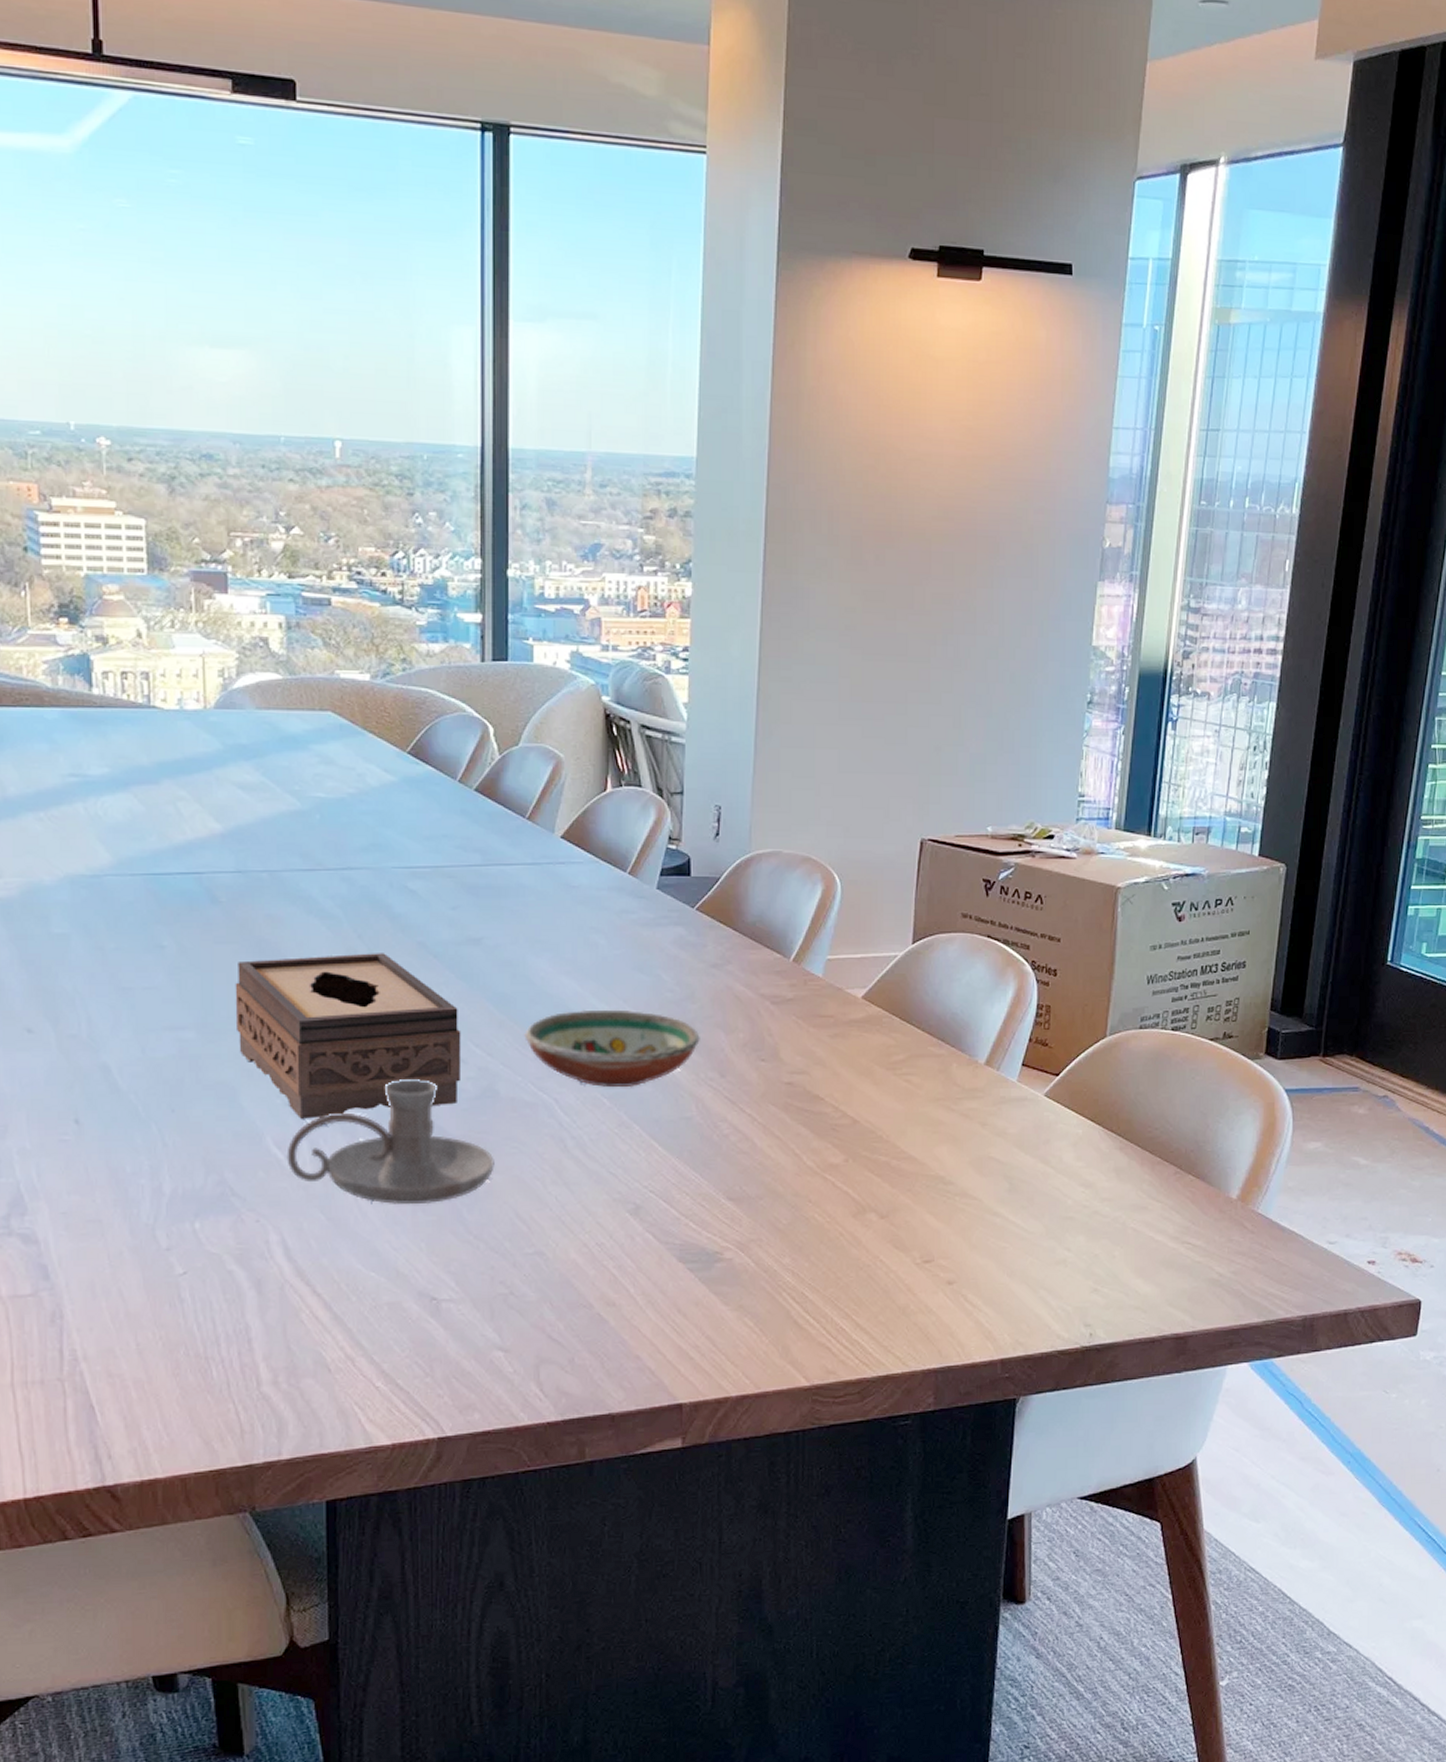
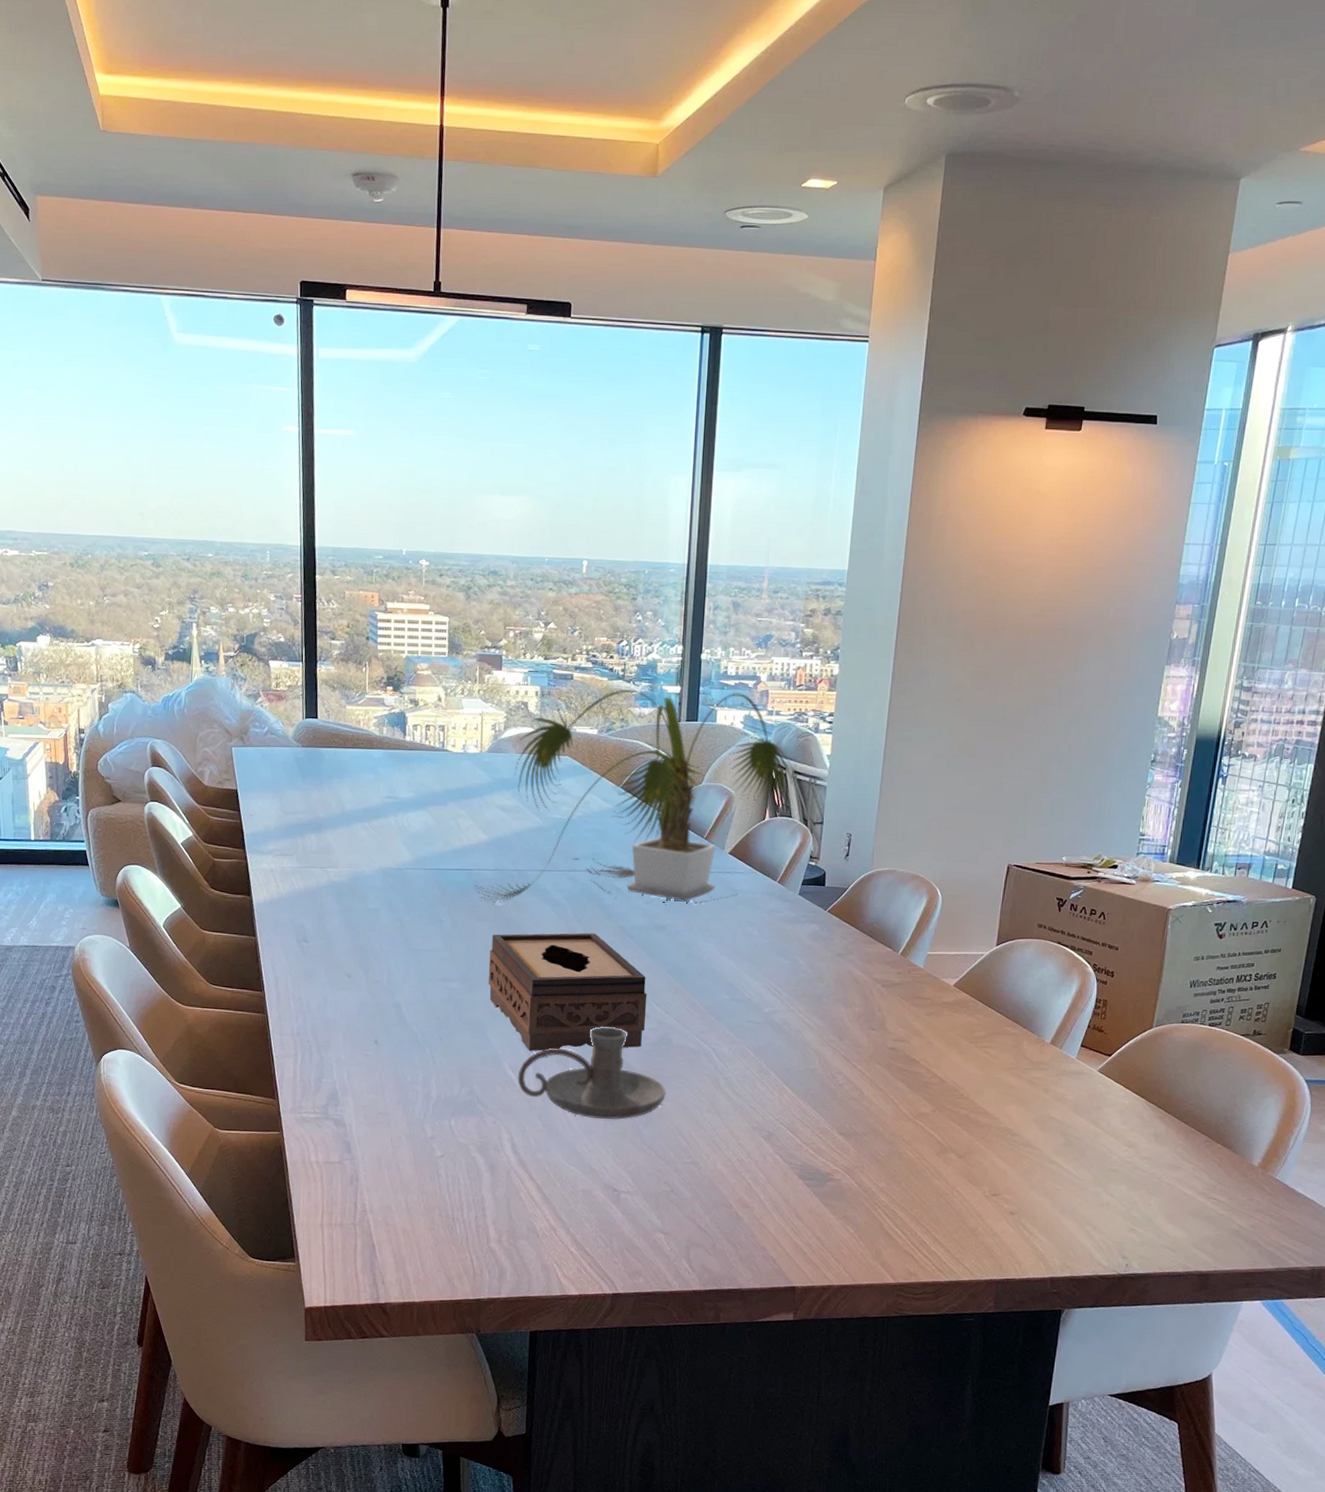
plant: none [208,618,643,920] -> present [475,689,796,904]
decorative bowl: present [524,1009,700,1088] -> none [693,982,825,1044]

